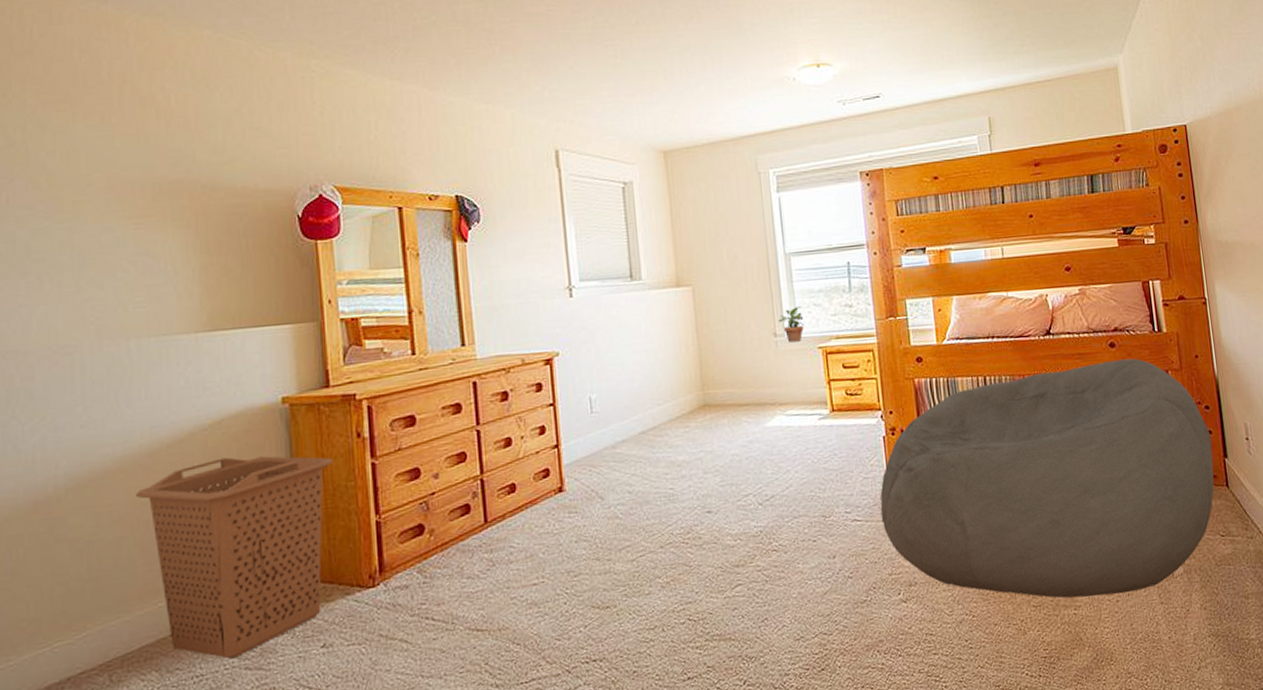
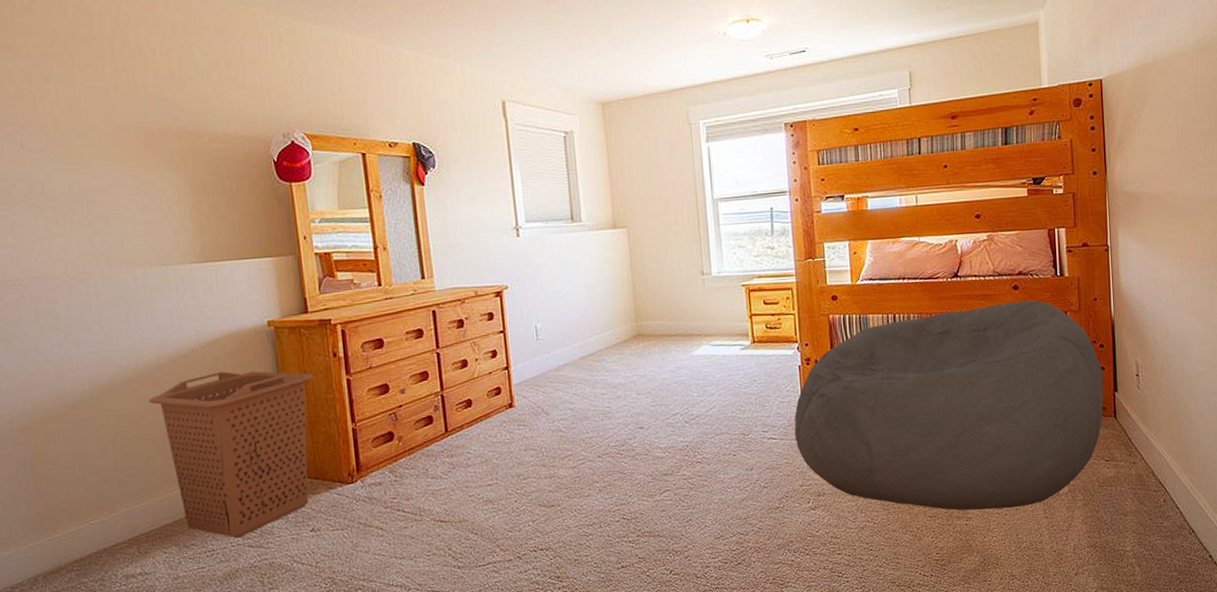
potted plant: present [778,306,805,343] -> none [706,248,730,280]

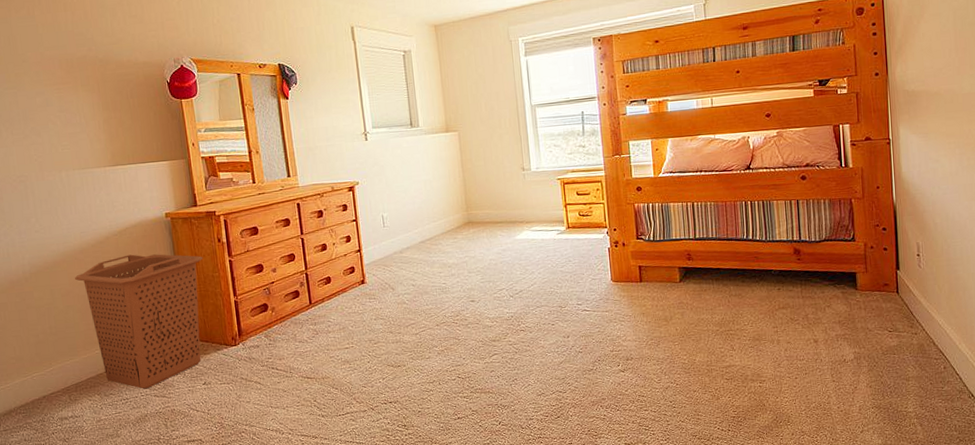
bean bag chair: present [794,300,1104,511] -> none [605,188,887,375]

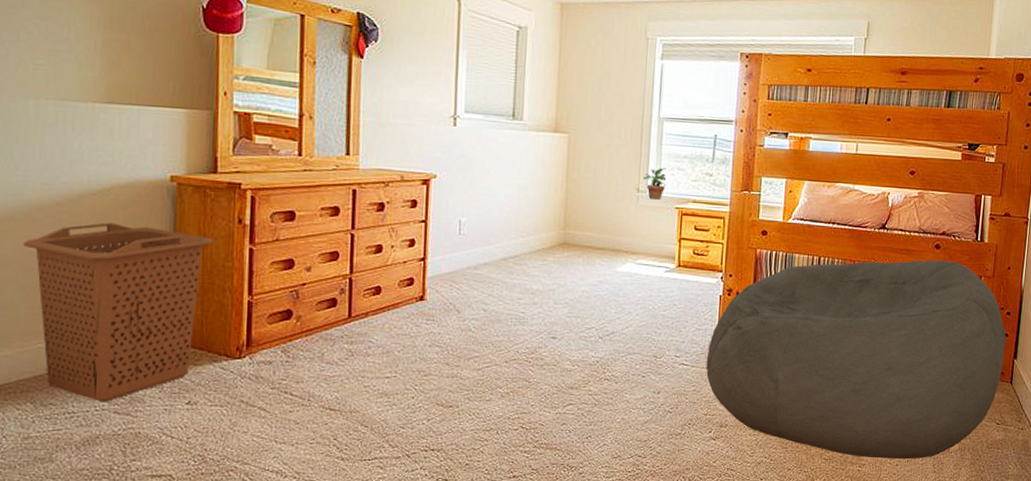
potted plant: none [526,147,547,175] -> present [643,168,667,200]
bean bag chair: none [605,188,887,375] -> present [706,260,1007,460]

